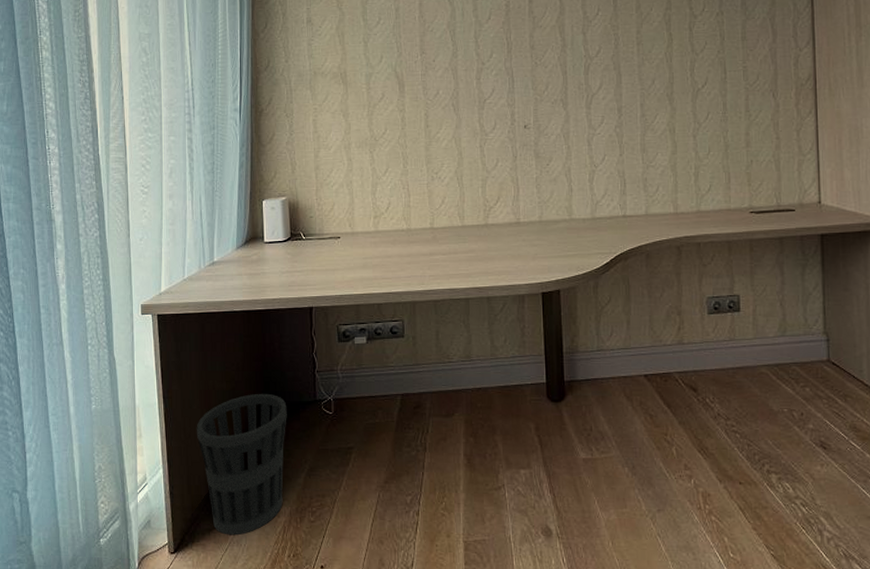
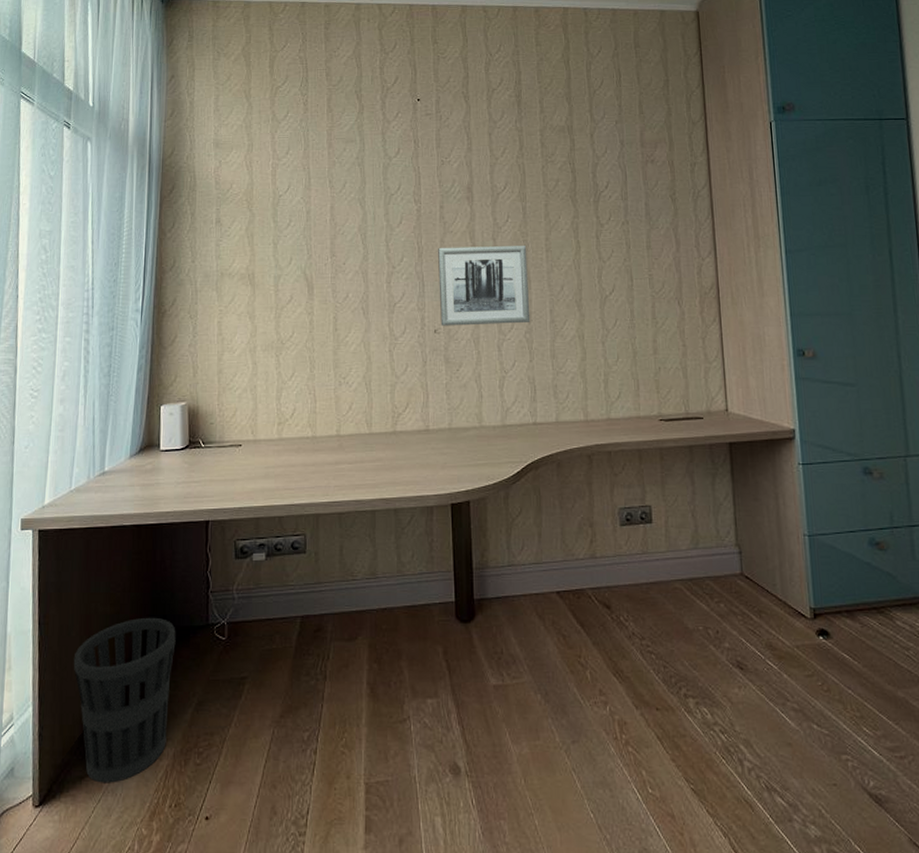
wall art: none [527,39,621,121] -> present [438,246,531,326]

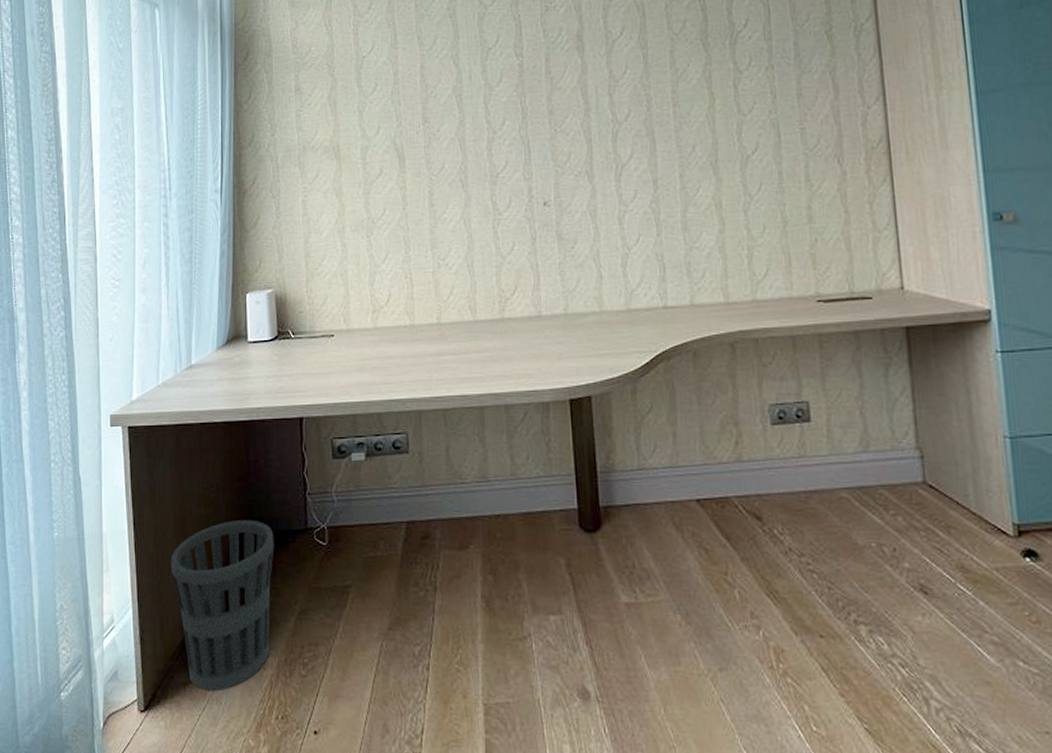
wall art: present [438,246,531,326] -> none [545,100,657,198]

